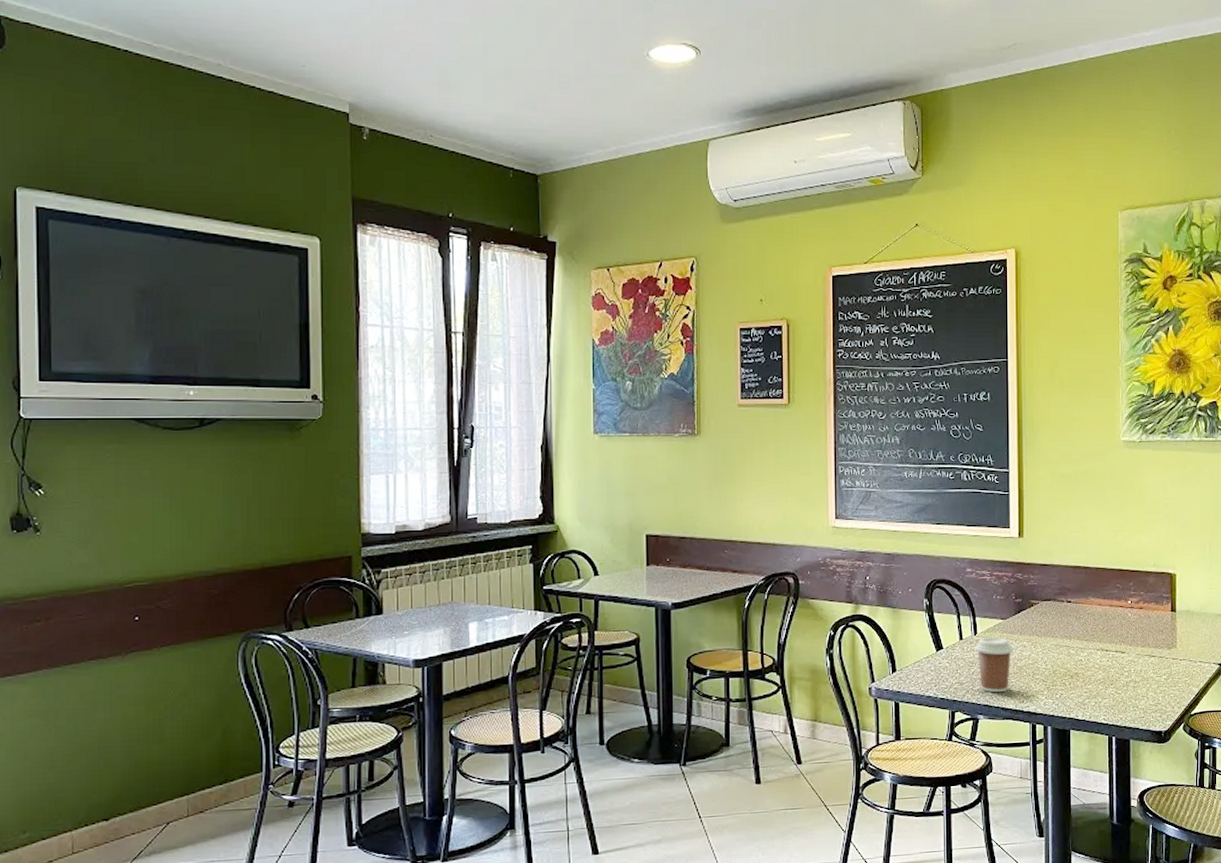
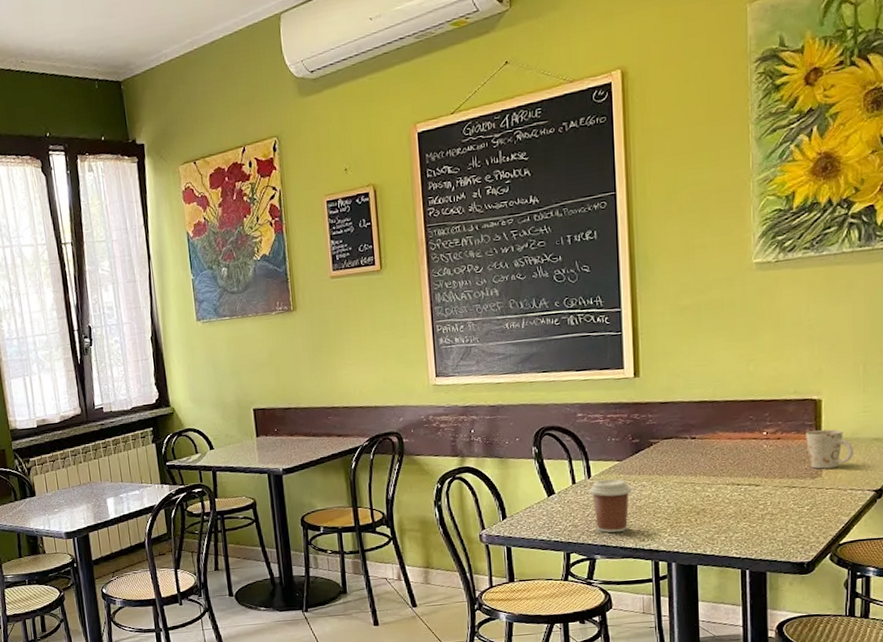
mug: none [1163,602,1203,640] -> present [806,429,854,469]

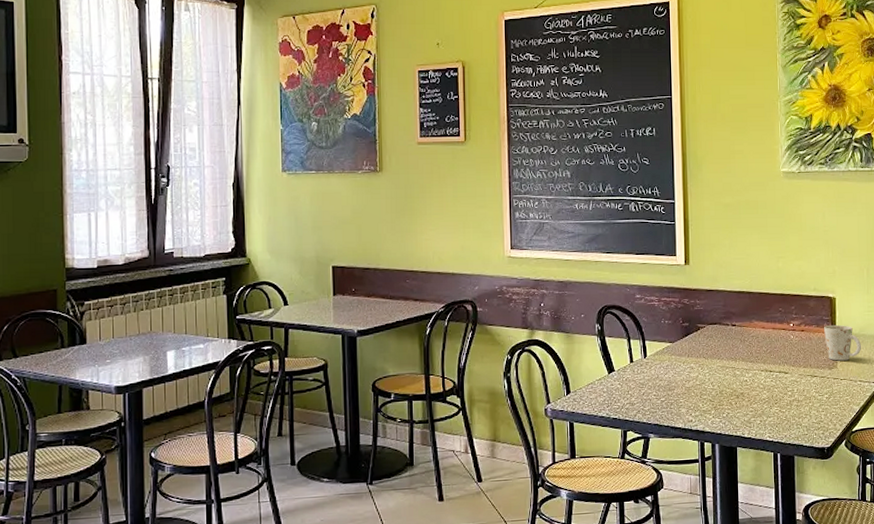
coffee cup: present [589,479,632,533] -> none [645,360,682,413]

